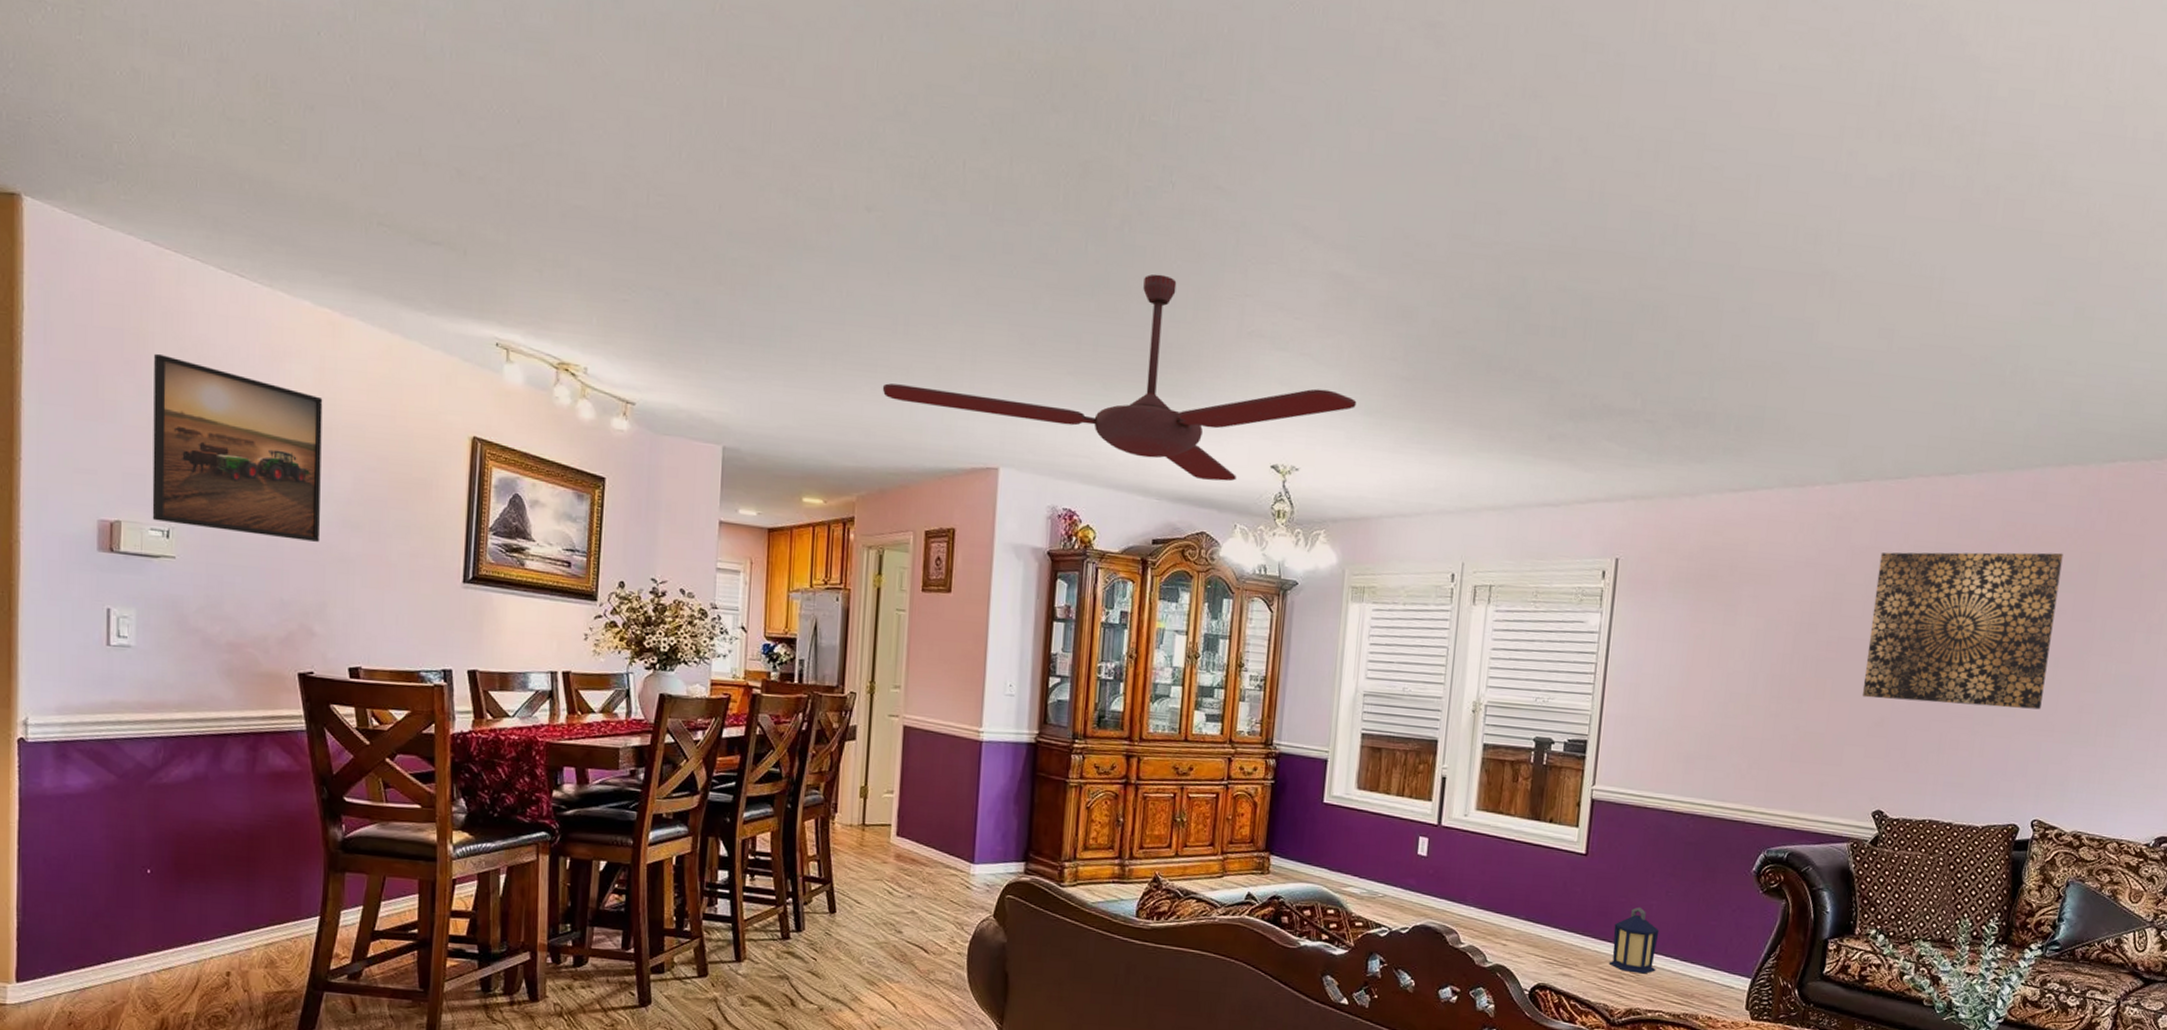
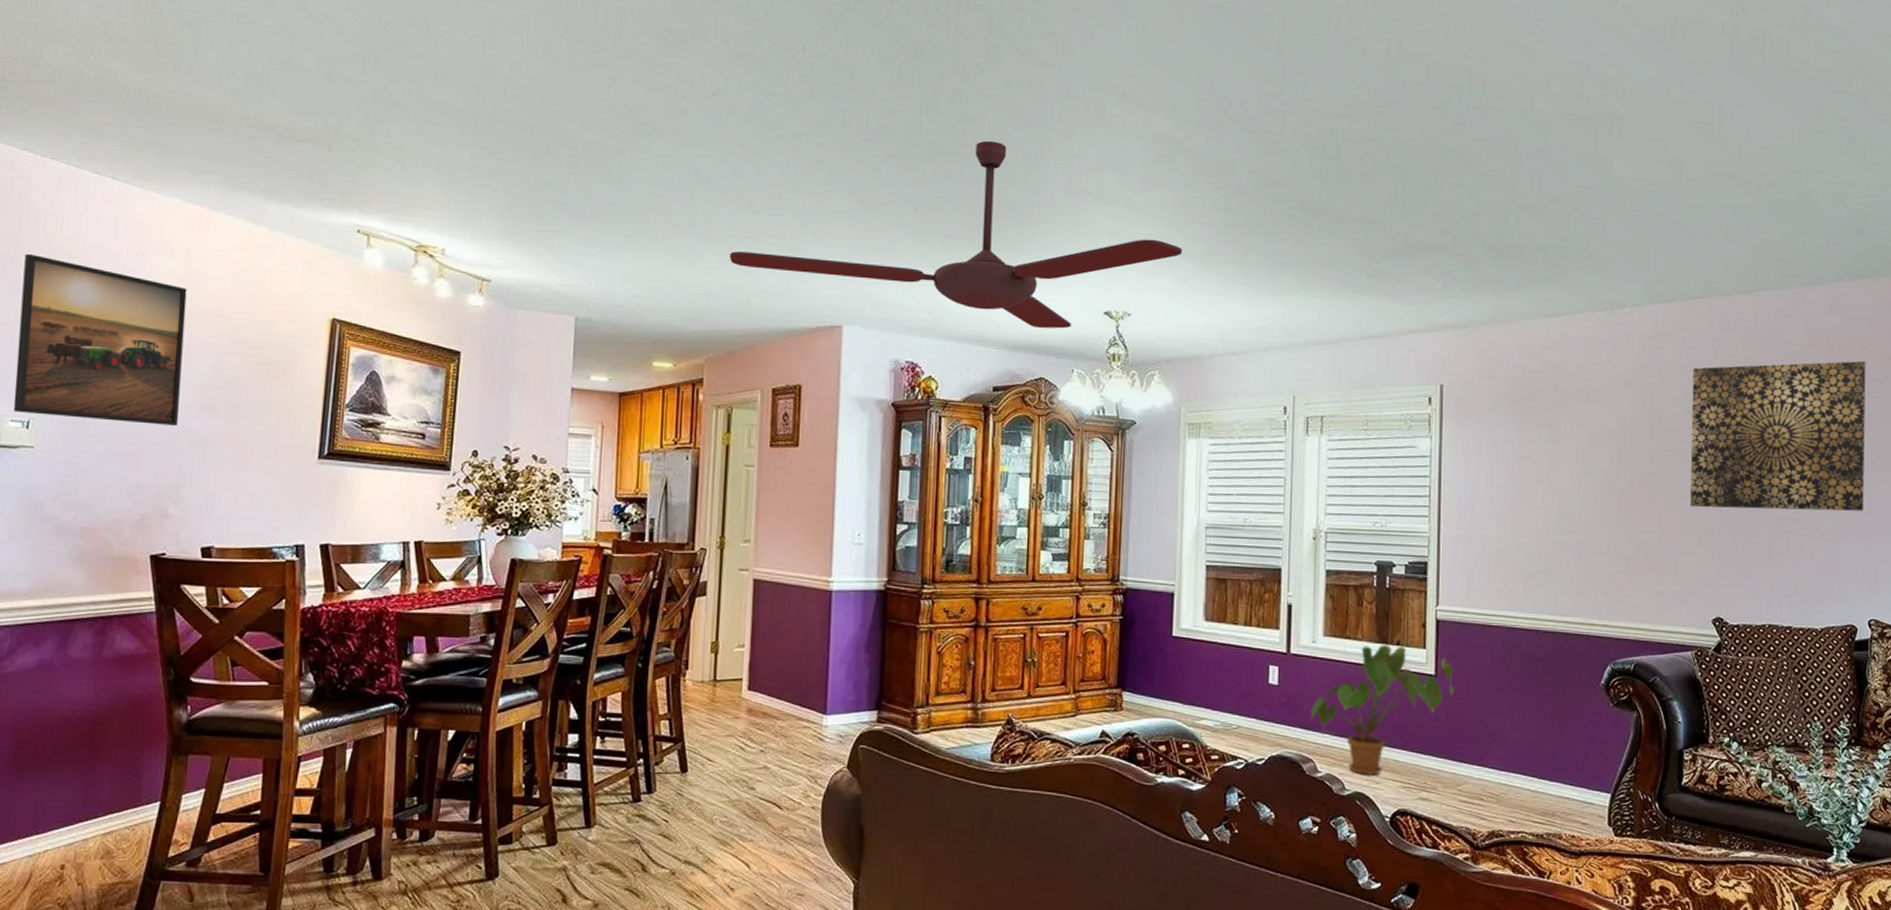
house plant: none [1456,821,1605,950] -> present [1310,644,1454,775]
lantern: present [1608,906,1660,974] -> none [1467,725,1515,794]

